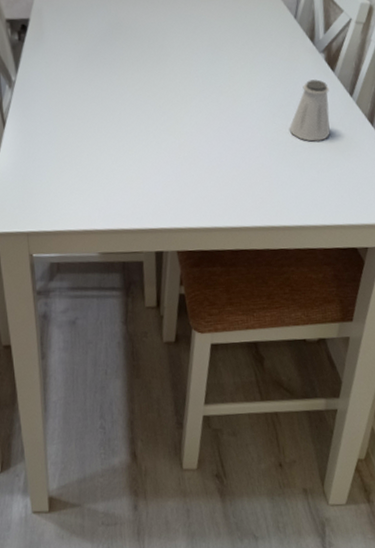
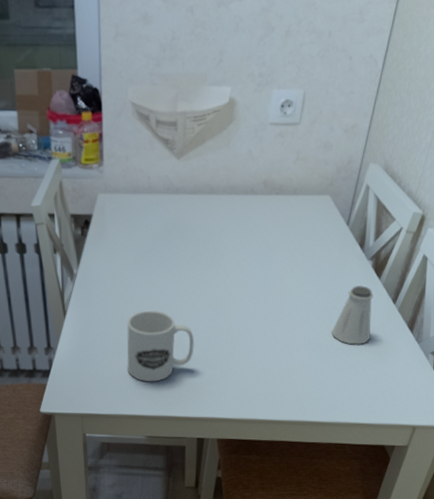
mug: none [71,115,146,193] -> present [127,310,194,382]

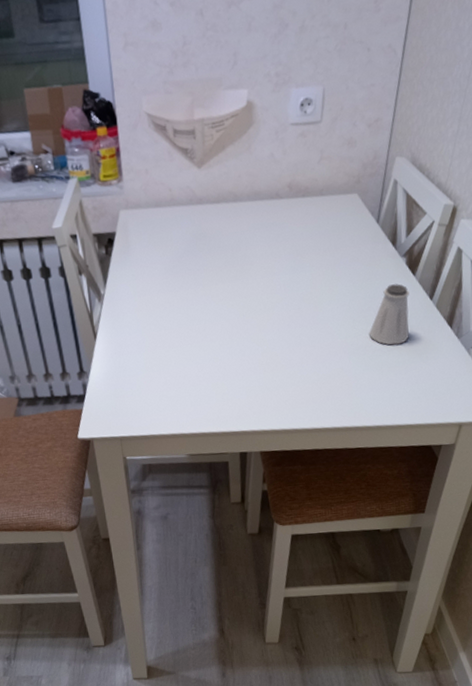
mug: present [127,310,194,382] -> none [159,325,230,399]

